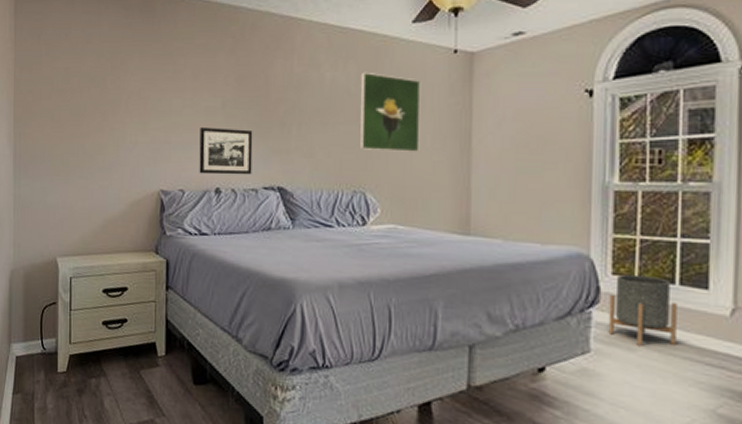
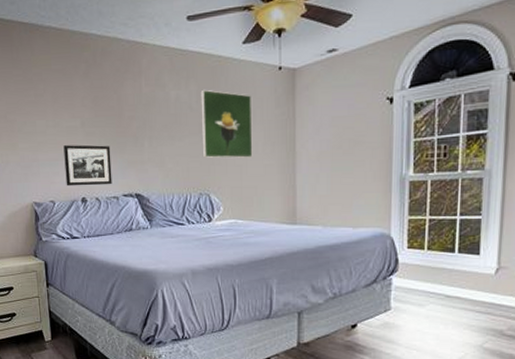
planter: present [608,274,677,346] -> none [404,247,456,302]

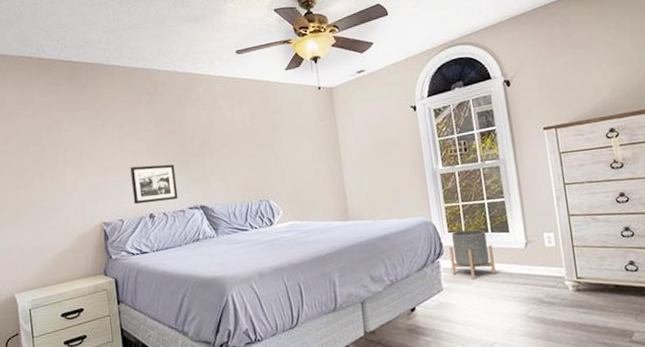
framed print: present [200,89,253,158] -> none [253,109,304,168]
planter: none [404,247,456,302] -> present [449,229,496,279]

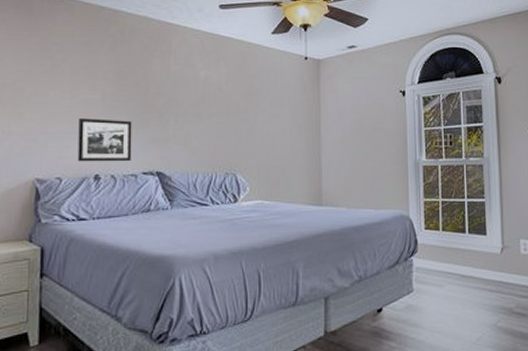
planter: present [449,229,496,279] -> none [424,228,469,282]

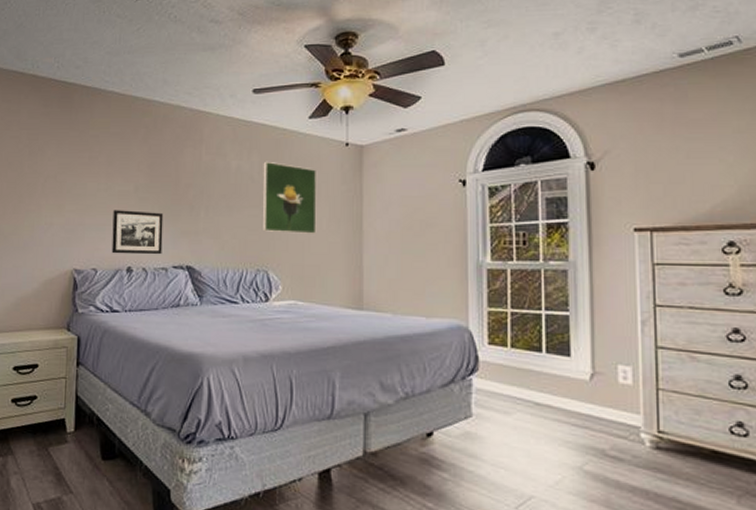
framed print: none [230,72,280,139] -> present [262,161,317,234]

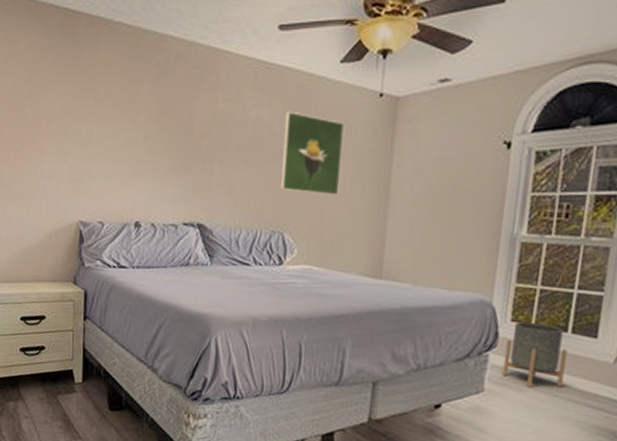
picture frame: present [111,210,164,255] -> none [119,159,175,210]
planter: none [487,344,545,409] -> present [502,321,567,388]

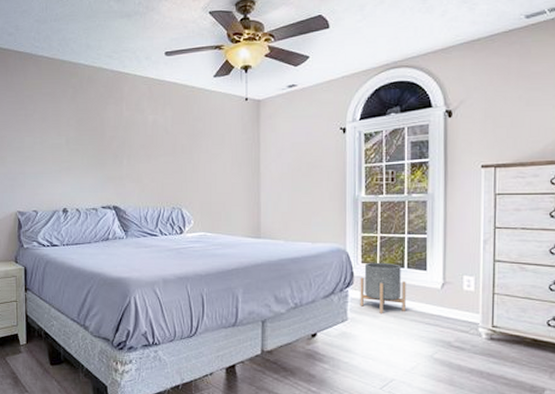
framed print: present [280,111,344,195] -> none [175,115,222,177]

